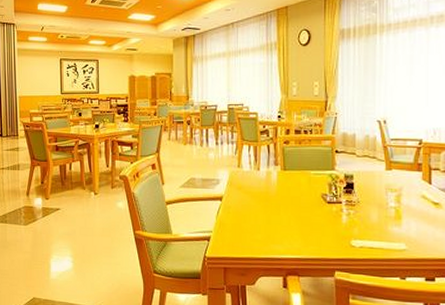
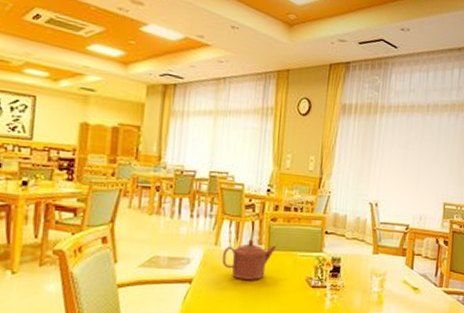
teapot: none [245,161,292,197] -> present [222,239,277,280]

